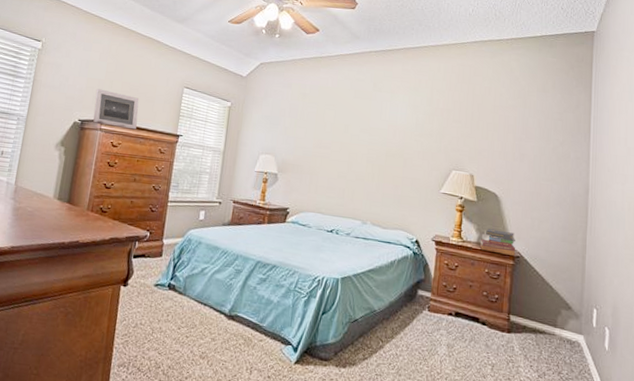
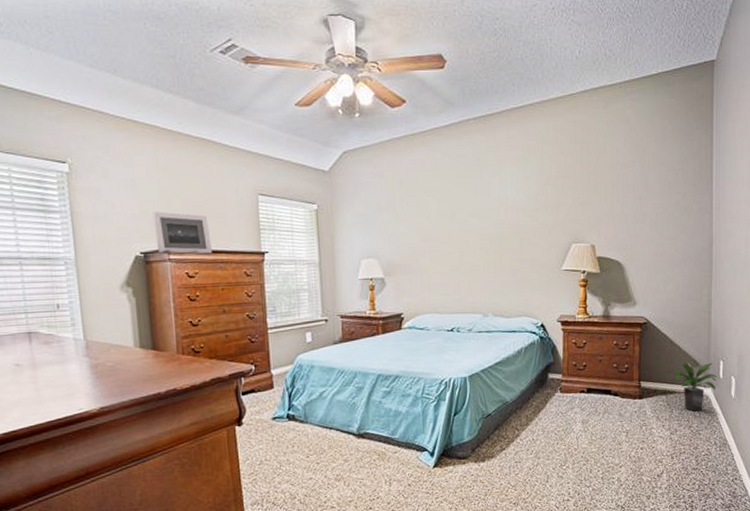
books: present [480,229,516,256] -> none [606,299,643,324]
potted plant: none [538,303,592,358] -> present [668,362,719,411]

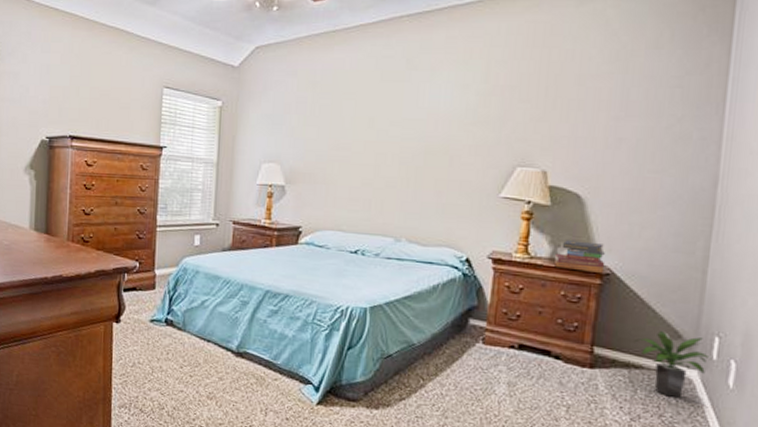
picture frame: present [152,211,212,255] -> none [61,98,113,144]
books: none [606,299,643,324] -> present [554,240,605,273]

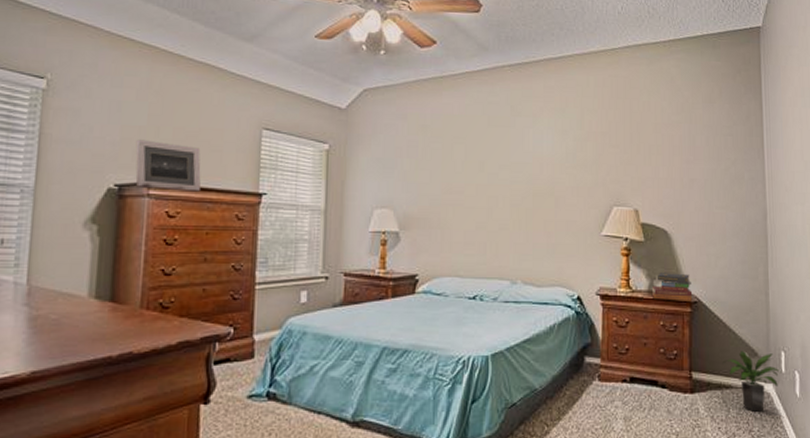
picture frame: none [61,98,113,144] -> present [135,139,201,192]

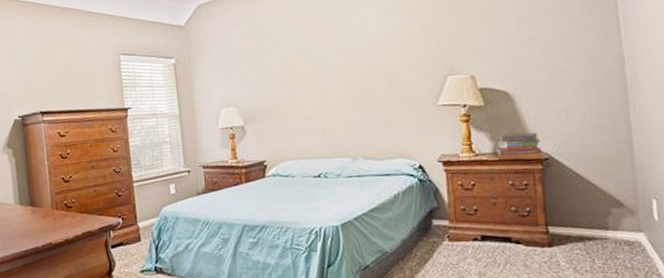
picture frame: present [135,139,201,192] -> none [28,77,80,117]
potted plant: present [722,351,781,412] -> none [582,202,654,261]

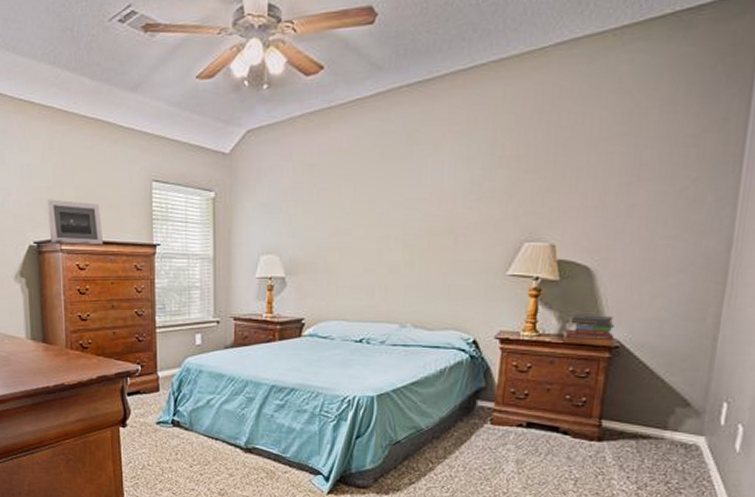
picture frame: none [28,77,80,117] -> present [46,199,103,246]

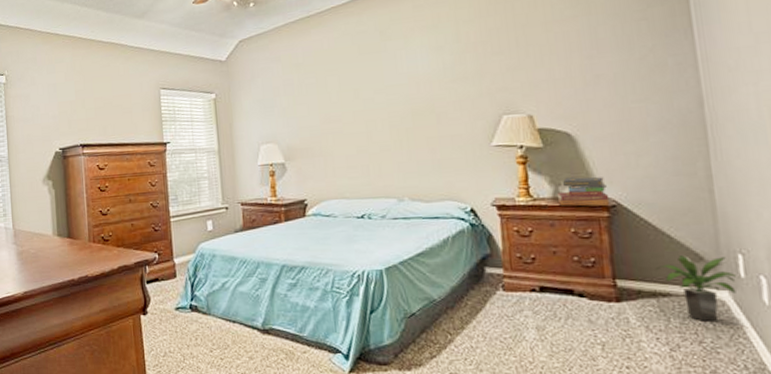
picture frame: present [46,199,103,246] -> none [69,110,119,150]
potted plant: none [642,400,719,464] -> present [655,255,740,321]

